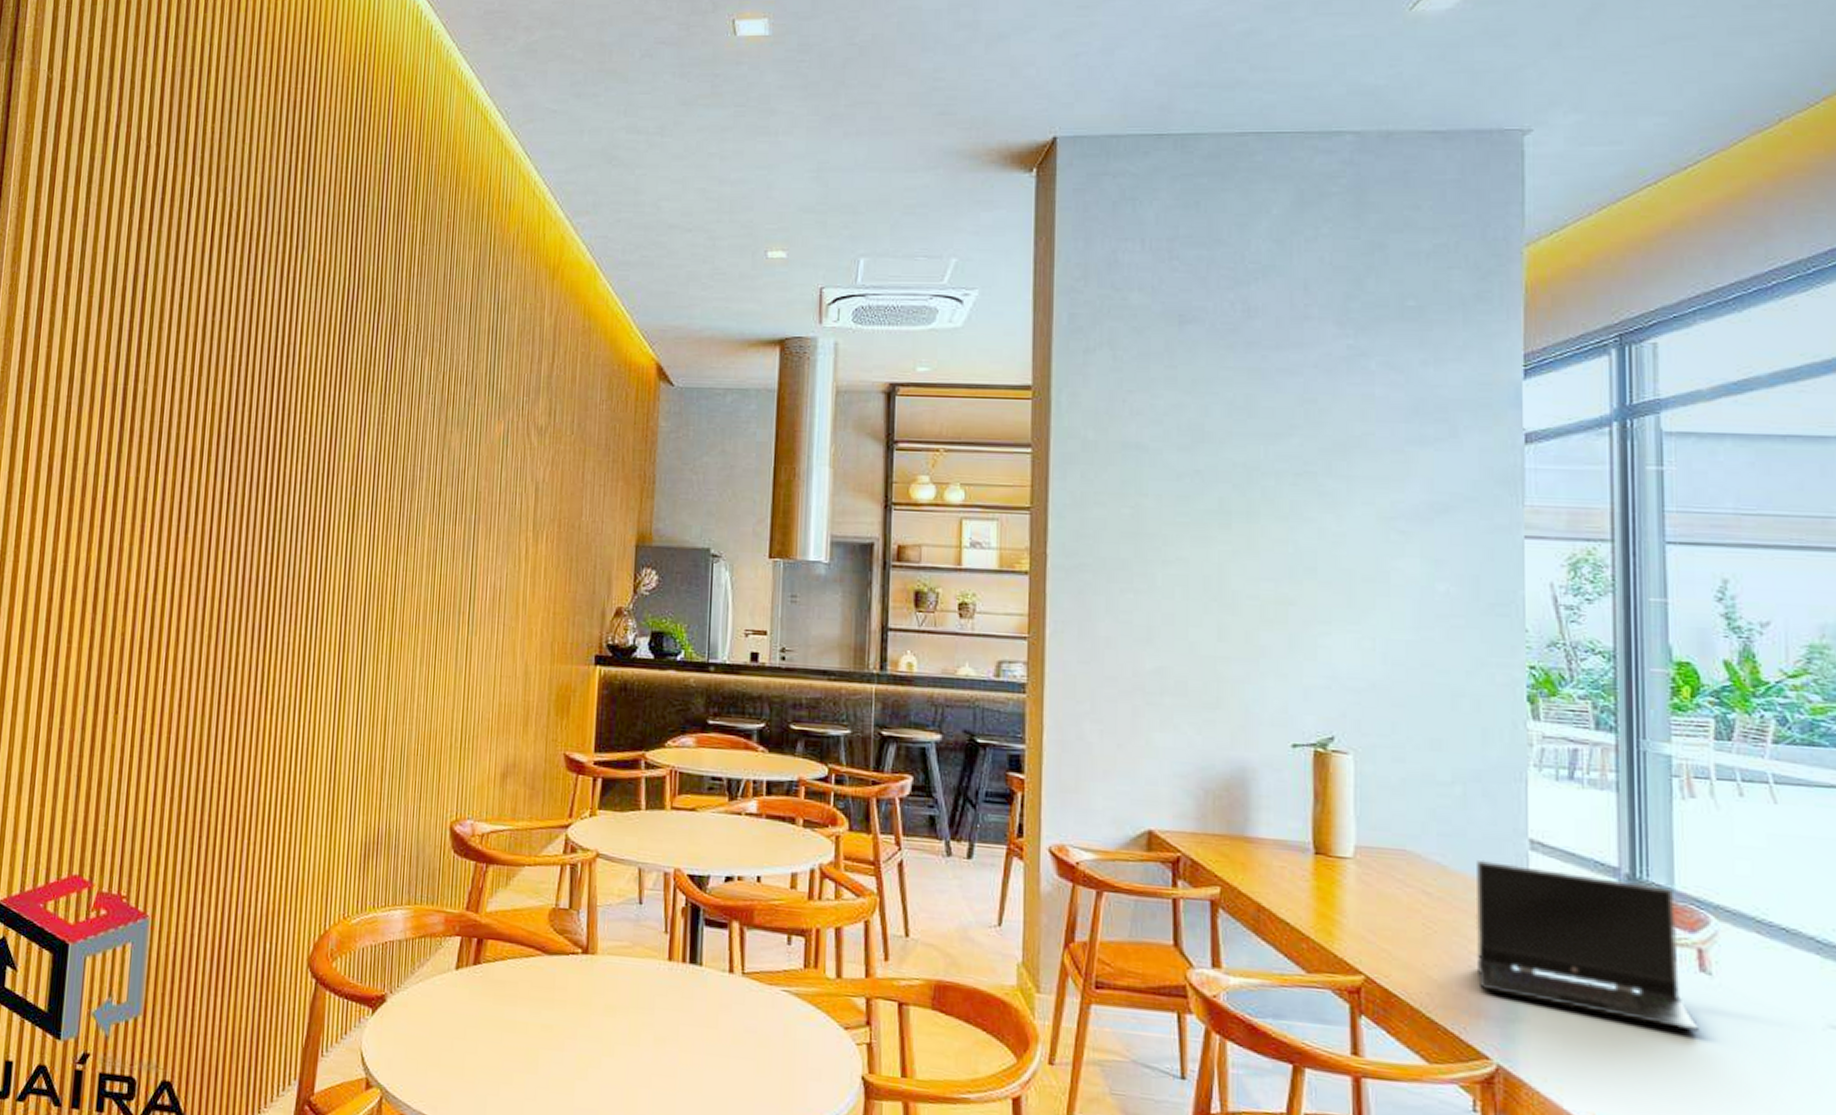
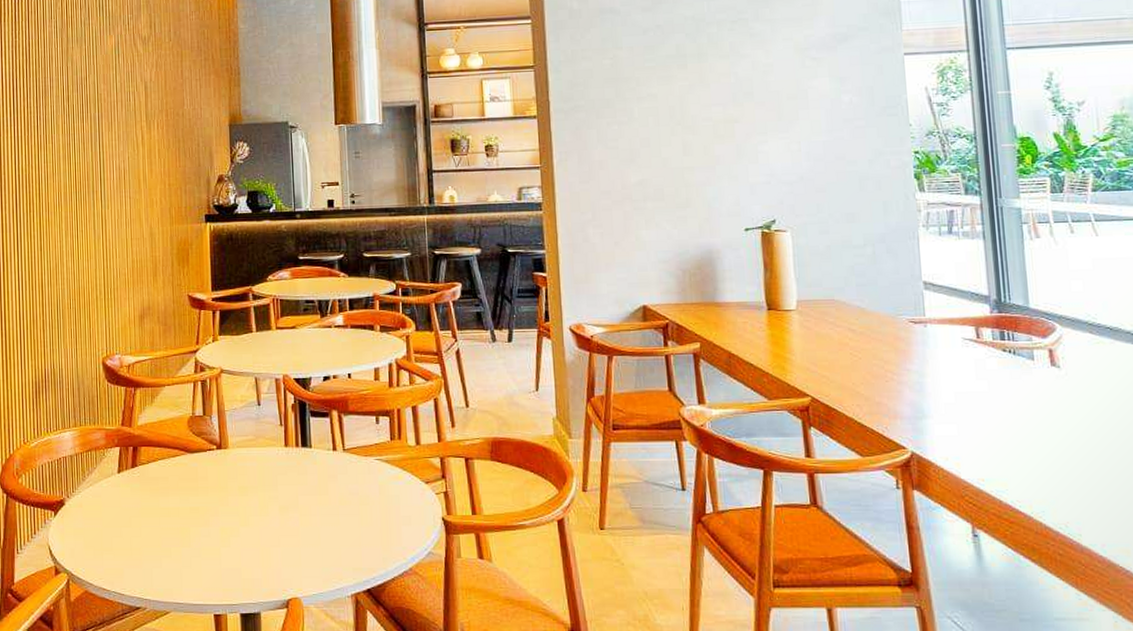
laptop computer: present [1475,859,1698,1032] -> none [886,300,1053,411]

